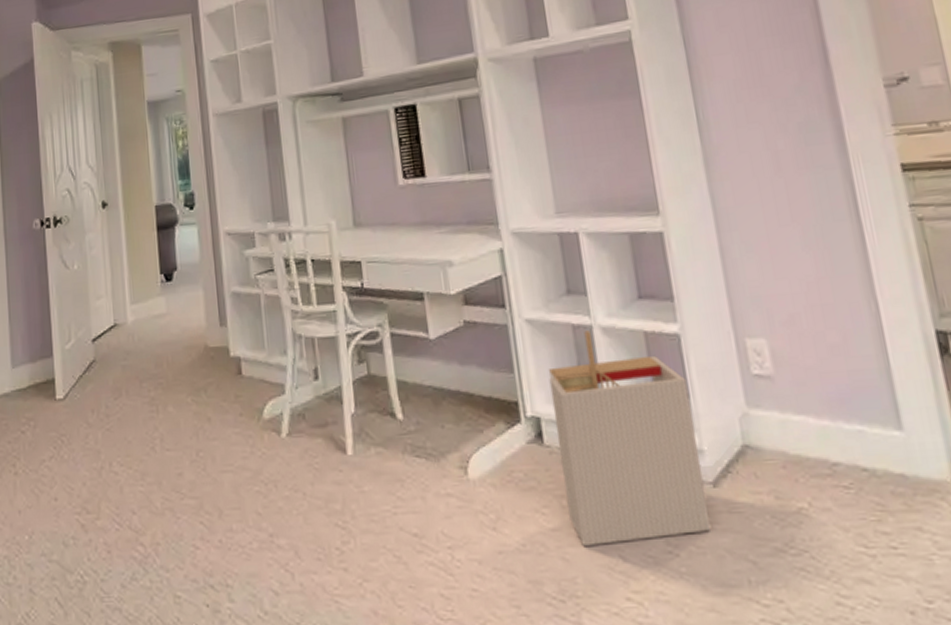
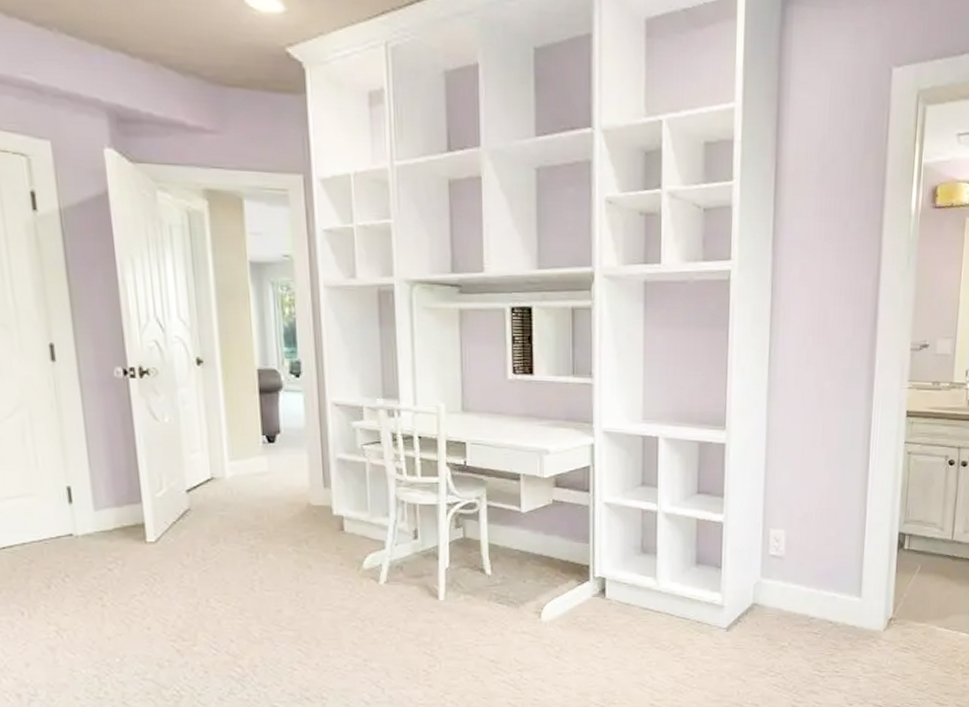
storage bin: present [548,330,712,546] -> none [616,515,721,669]

